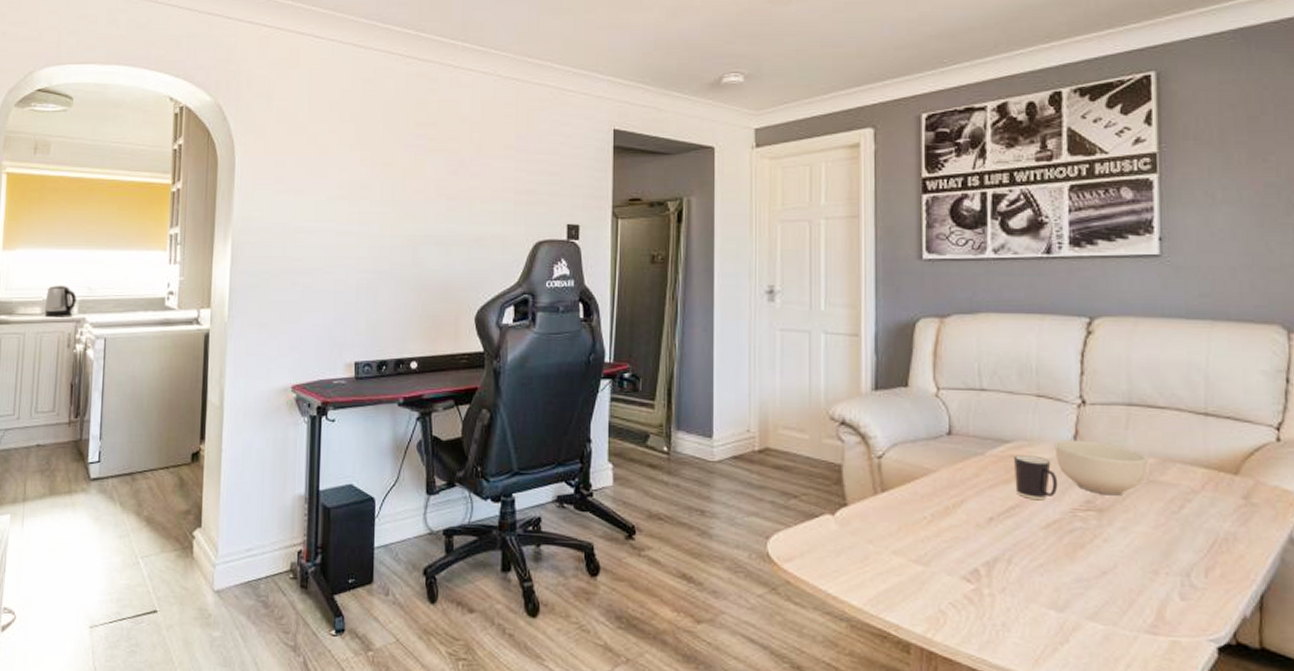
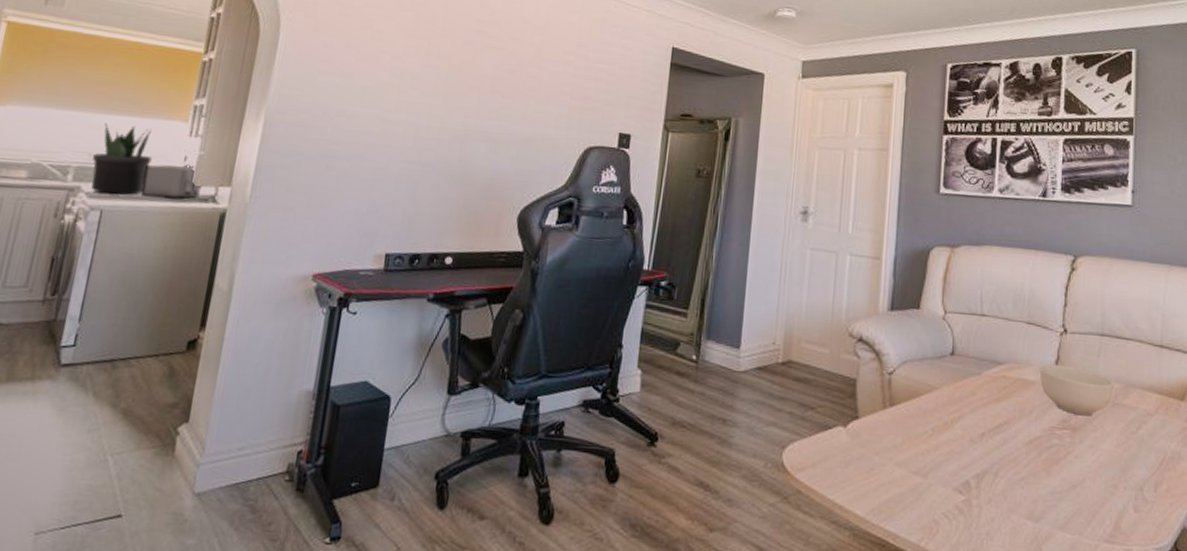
kettle: present [44,286,77,318] -> none [30,148,73,184]
planter: none [92,258,141,323] -> present [91,123,152,195]
toaster: none [135,293,186,323] -> present [141,164,201,199]
mug: present [1013,455,1058,501] -> none [1004,376,1041,419]

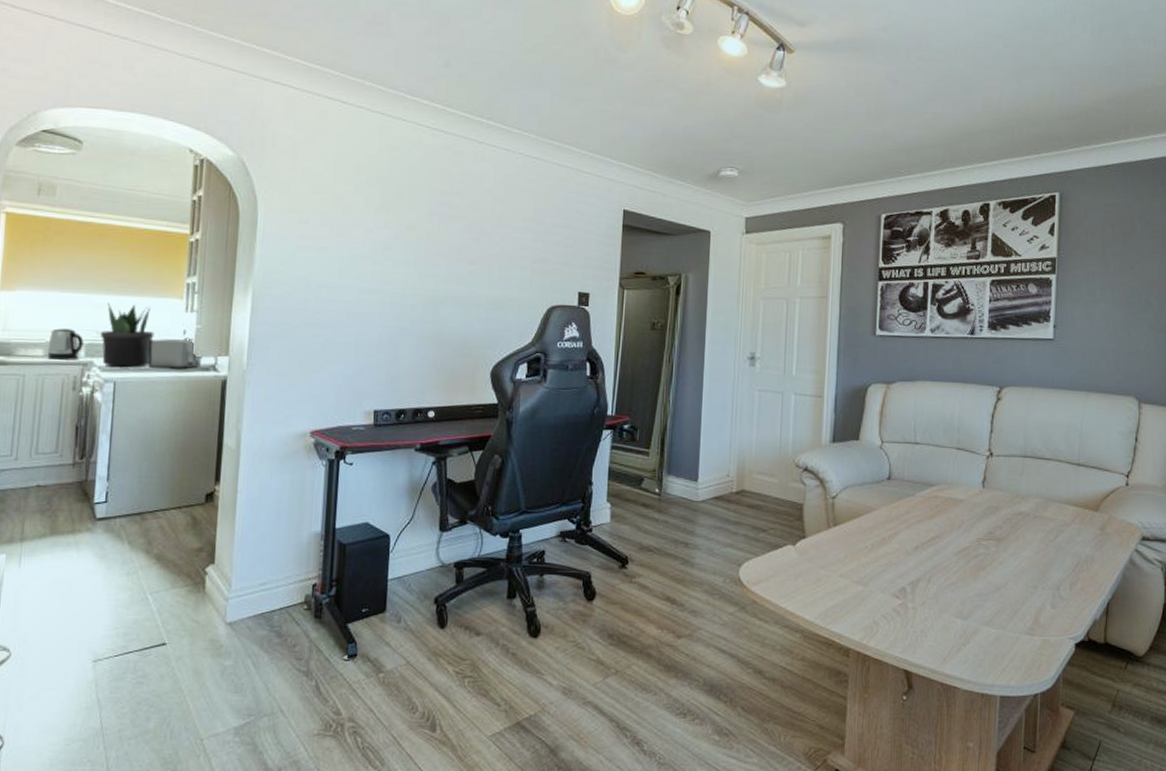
kettle: none [30,148,73,184] -> present [47,328,84,361]
bowl: present [1039,363,1115,416] -> none [967,483,1036,528]

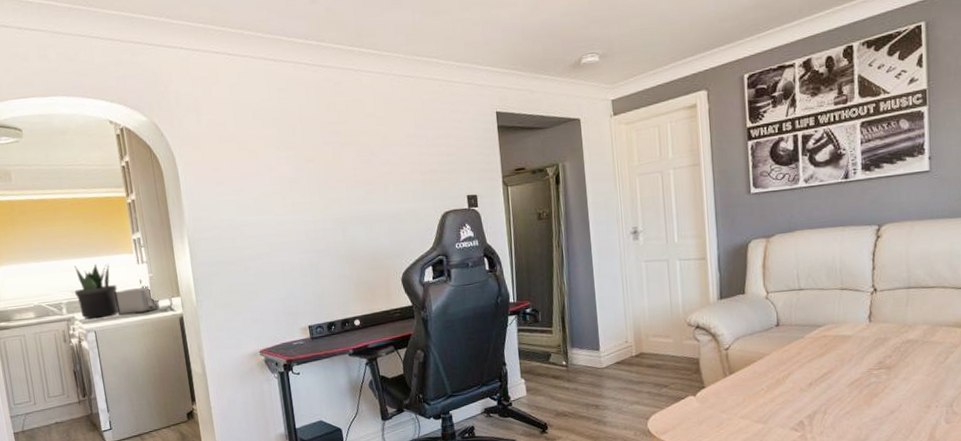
kettle: present [47,328,84,361] -> none [35,292,64,320]

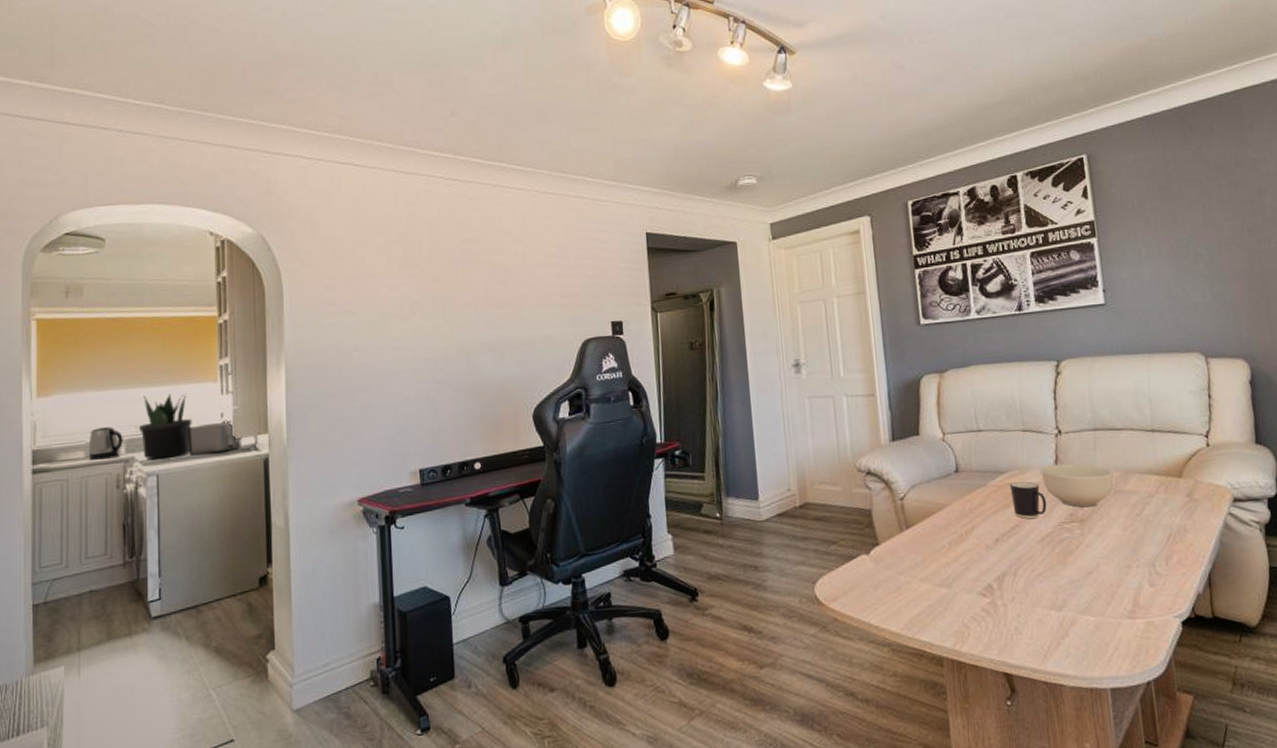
kettle: none [35,292,64,320] -> present [88,427,123,461]
mug: none [825,334,858,367] -> present [1009,481,1047,519]
bowl: none [854,318,923,356] -> present [1040,463,1114,508]

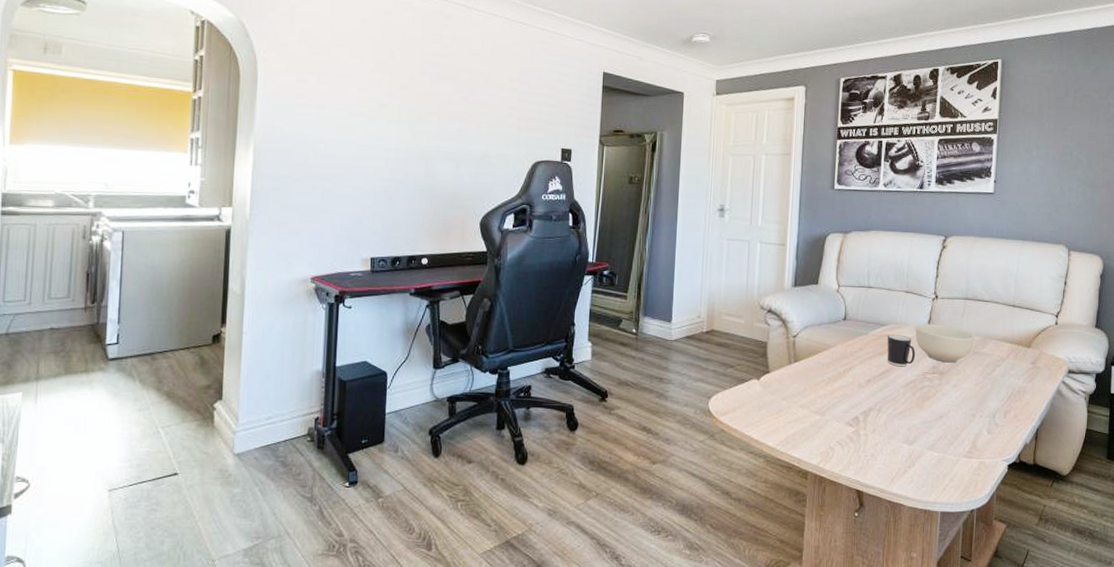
kettle: present [88,427,123,461] -> none [57,181,92,211]
planter: present [140,393,192,460] -> none [109,156,160,217]
toaster: present [188,422,242,456] -> none [155,191,207,219]

